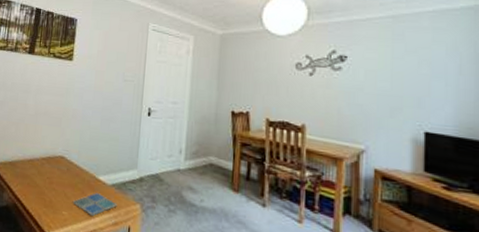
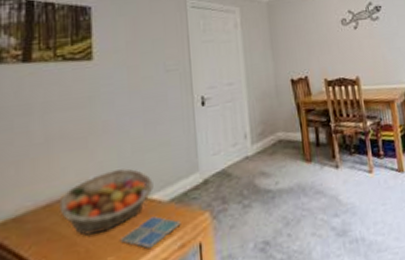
fruit basket: none [37,148,102,192] -> present [59,168,154,236]

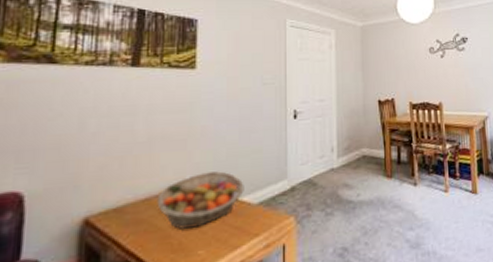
drink coaster: present [119,216,181,249] -> none [210,217,268,247]

